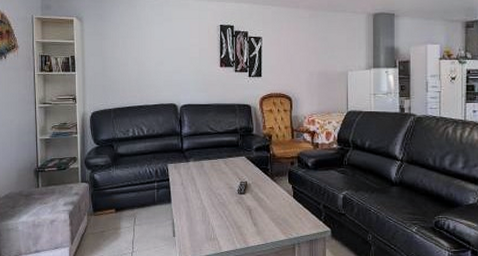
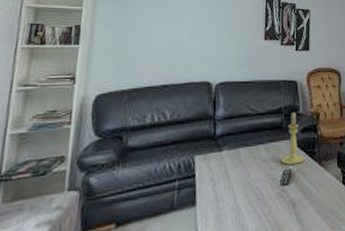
candle holder: none [238,133,259,177] -> present [281,112,305,165]

